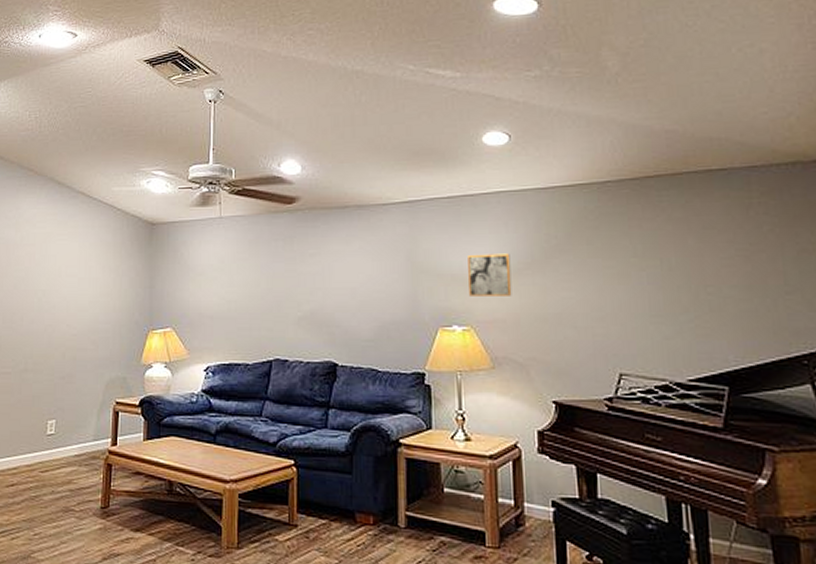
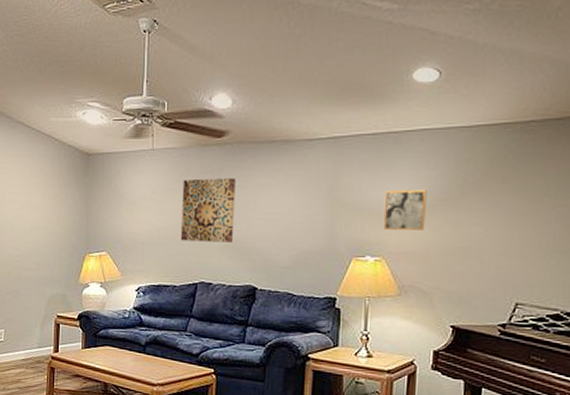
wall art: none [252,246,310,314] -> present [180,178,236,242]

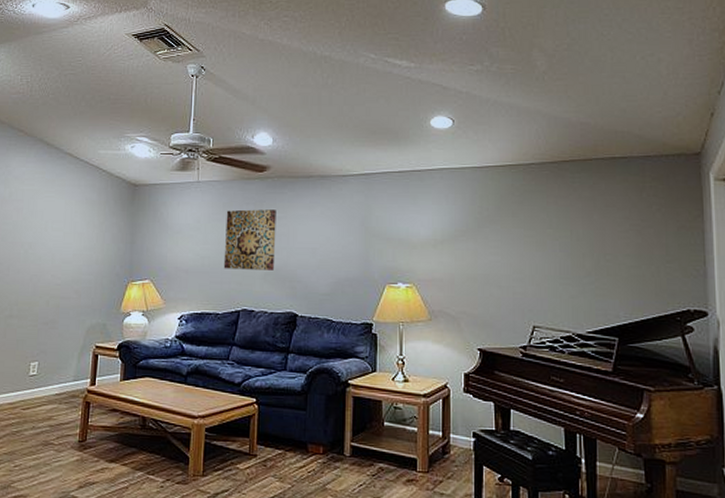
wall art: present [383,190,427,230] -> none [412,222,449,259]

